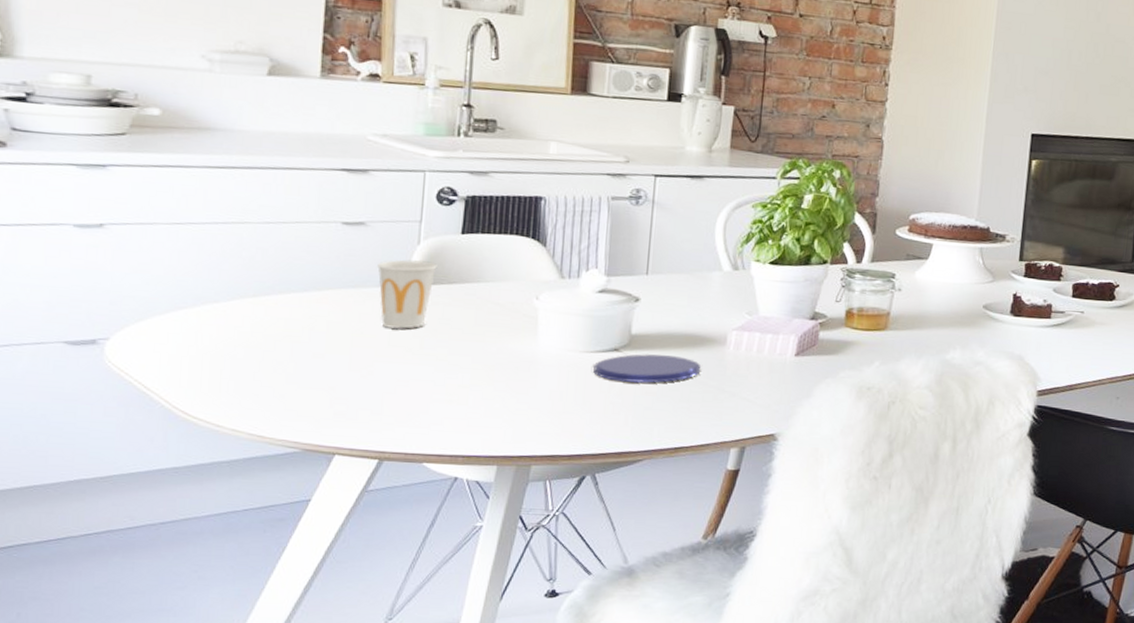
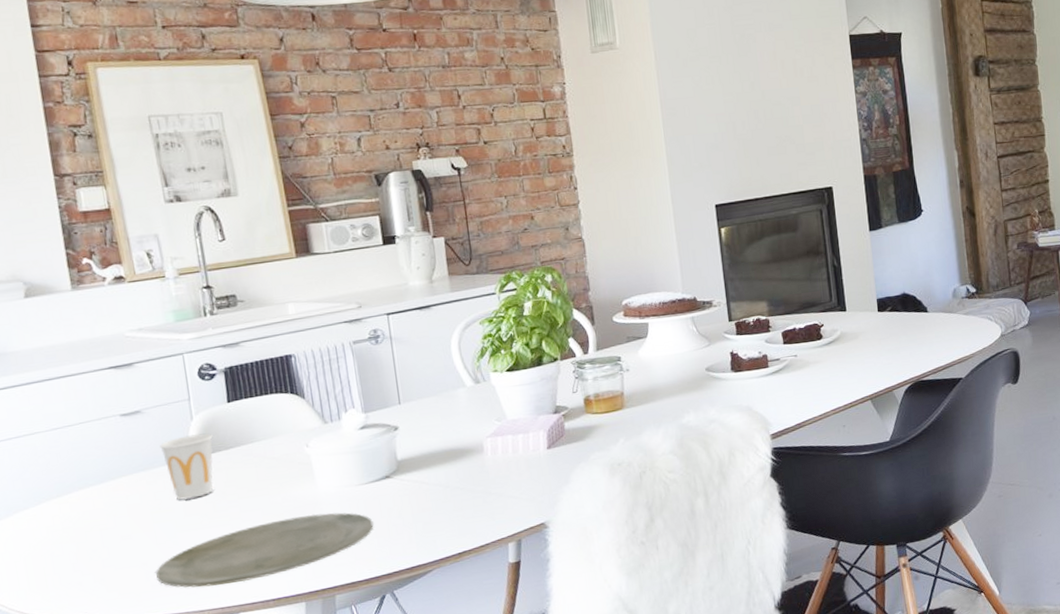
plate: none [341,371,590,431] -> present [156,512,374,588]
saucer: present [593,354,702,384] -> none [371,471,467,505]

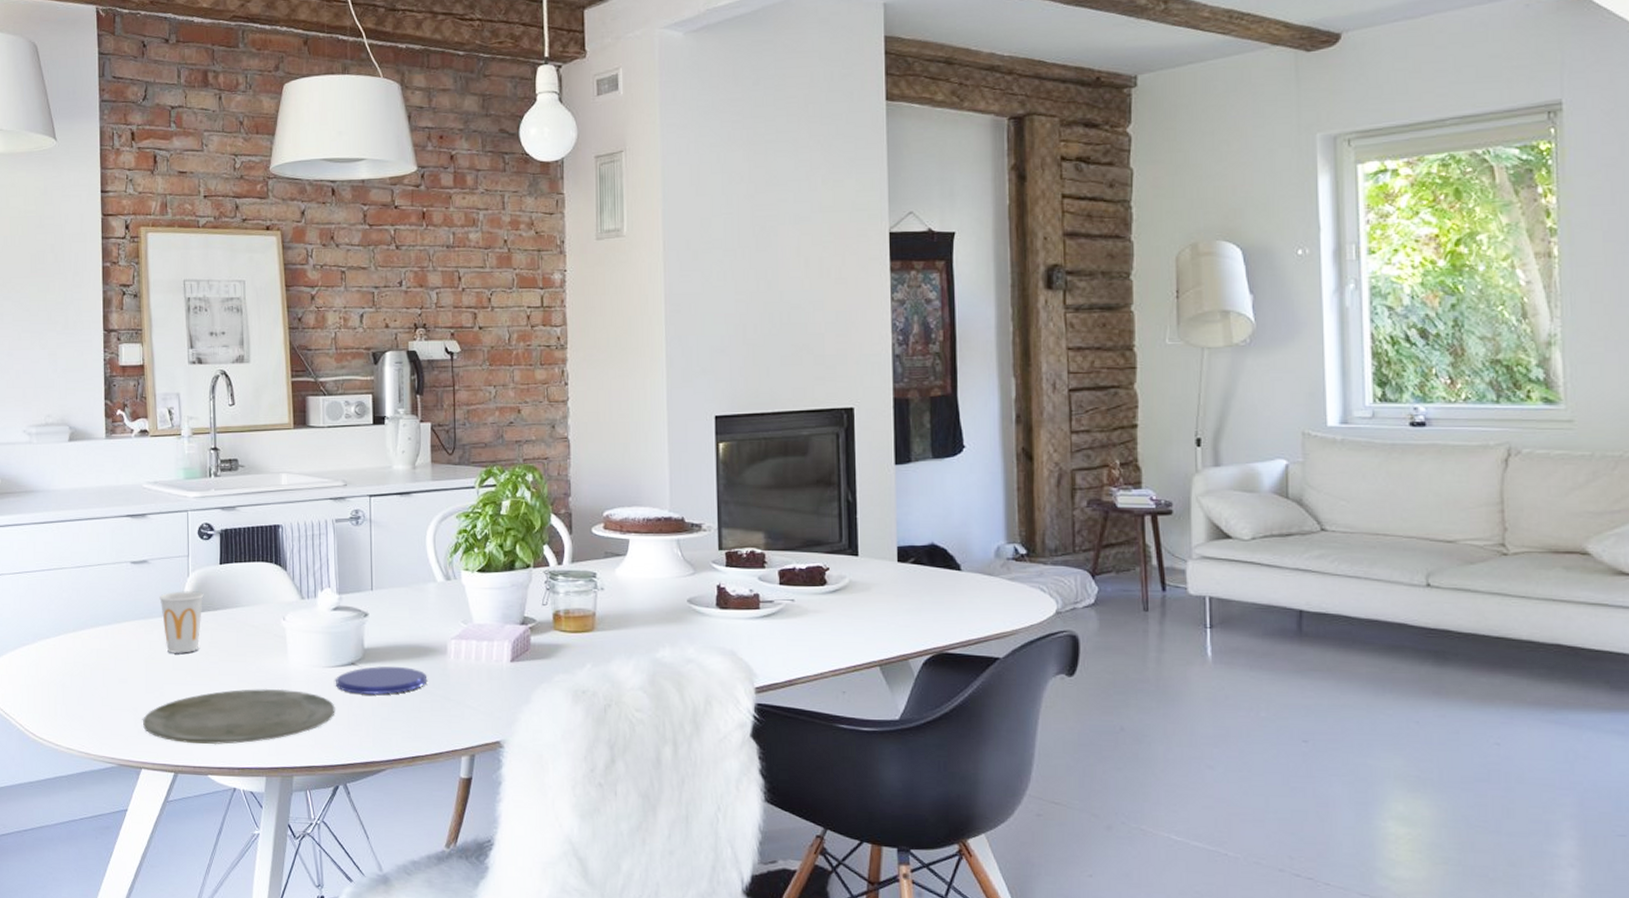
saucer: none [371,471,467,505] -> present [336,666,428,695]

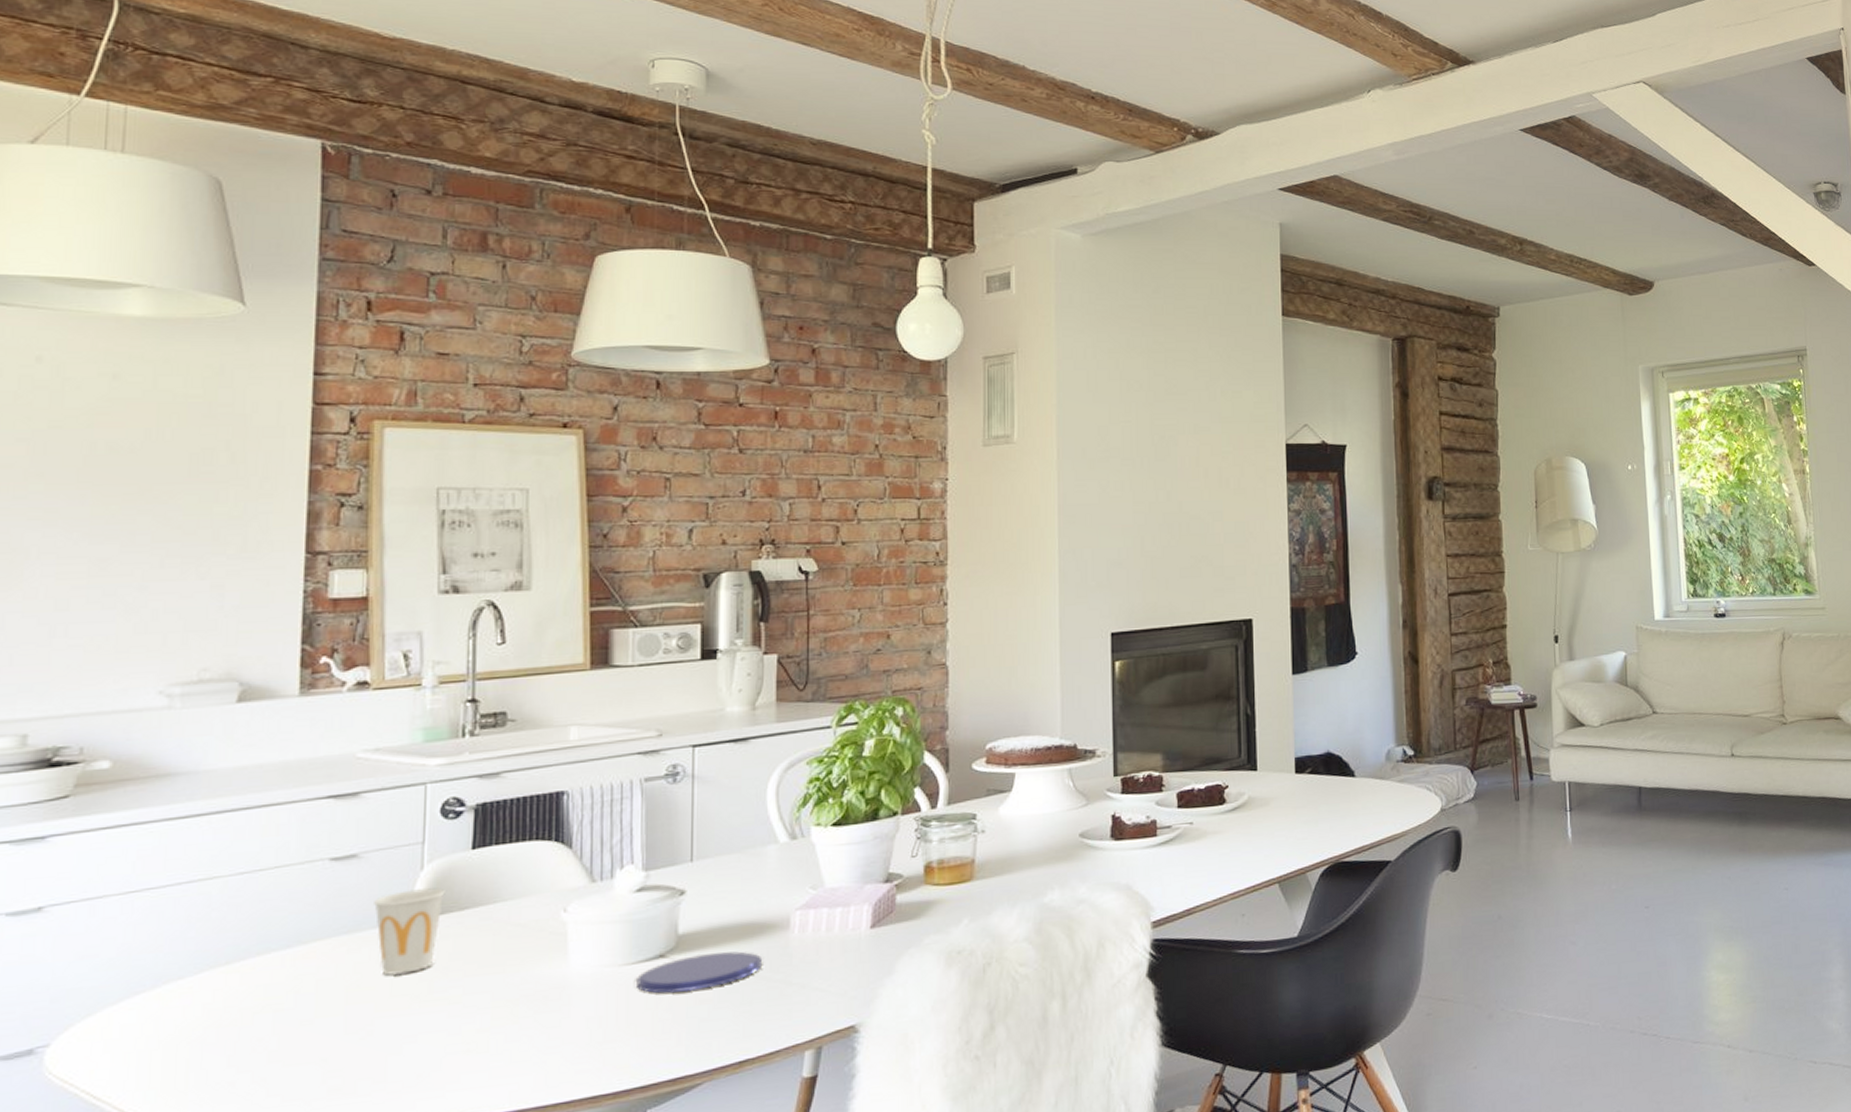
plate: present [143,688,335,745] -> none [336,1000,634,1096]

